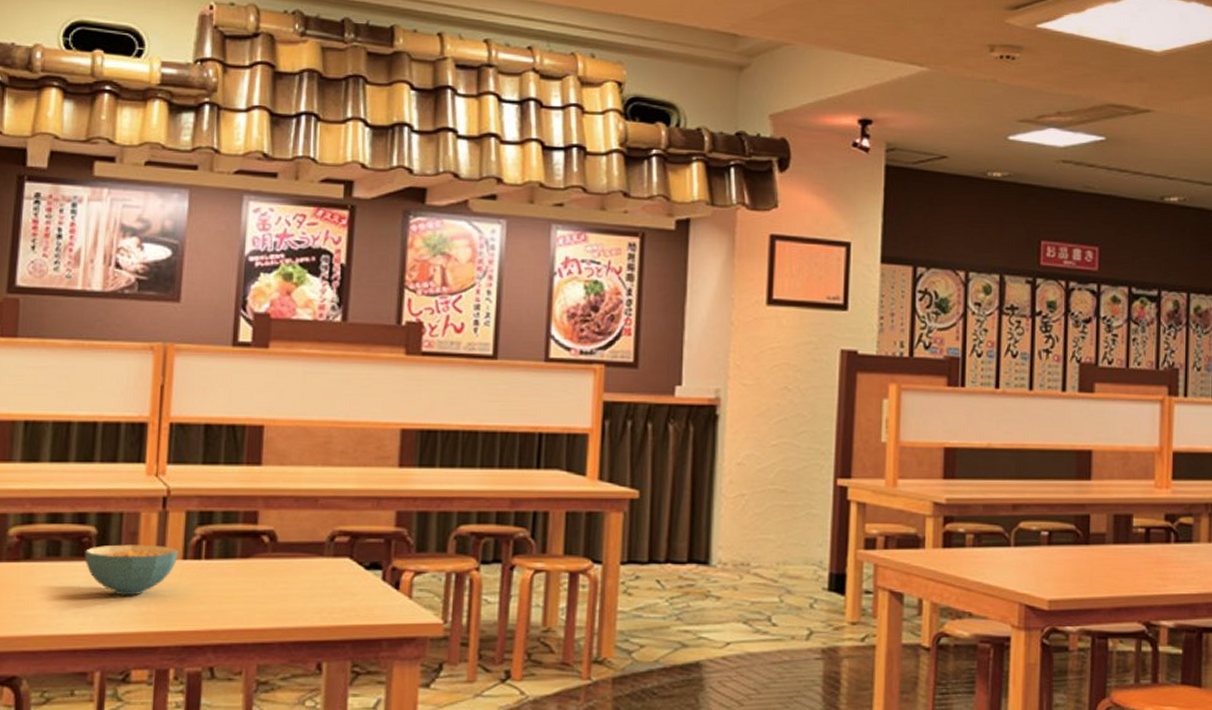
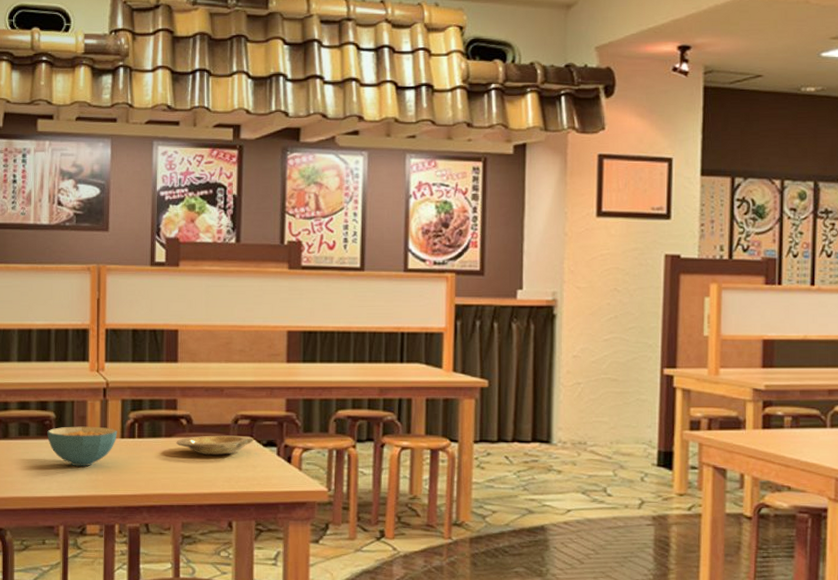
plate: none [254,555,353,581] -> present [176,435,253,456]

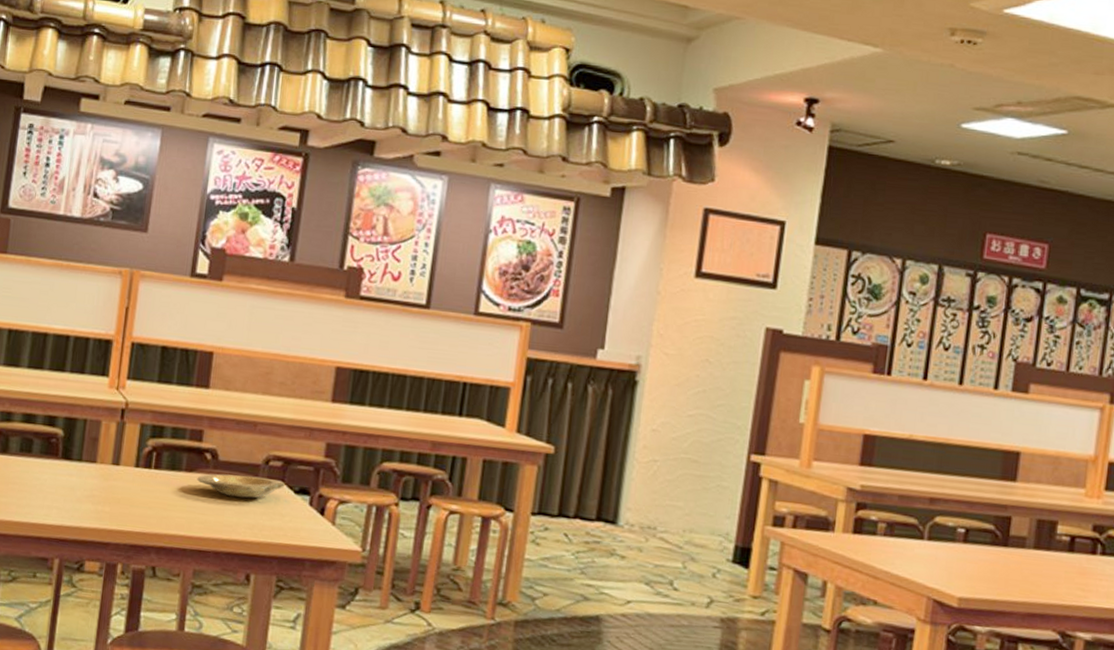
cereal bowl: present [47,426,117,467] -> none [52,447,132,495]

